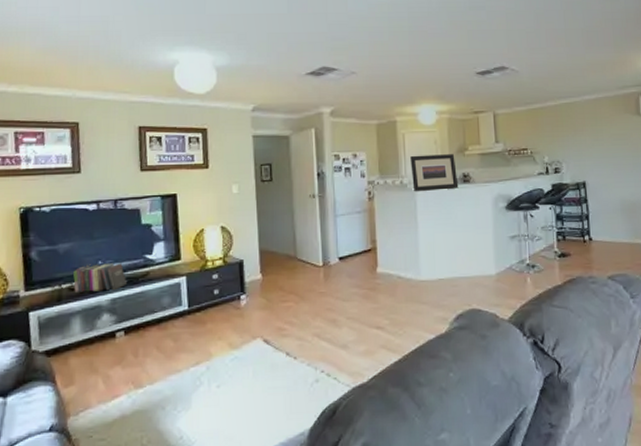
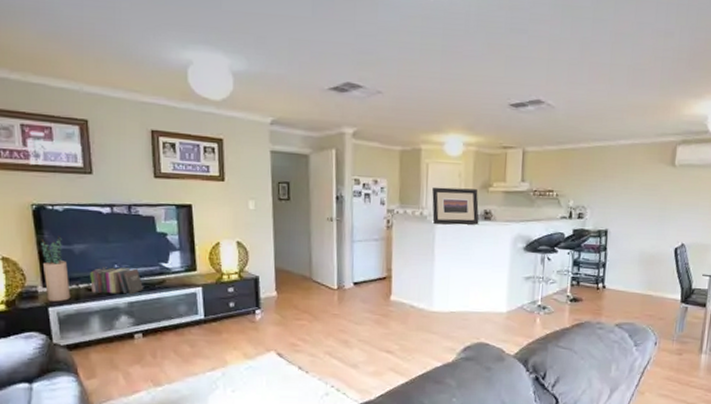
vase: none [26,237,53,307] -> present [41,236,70,303]

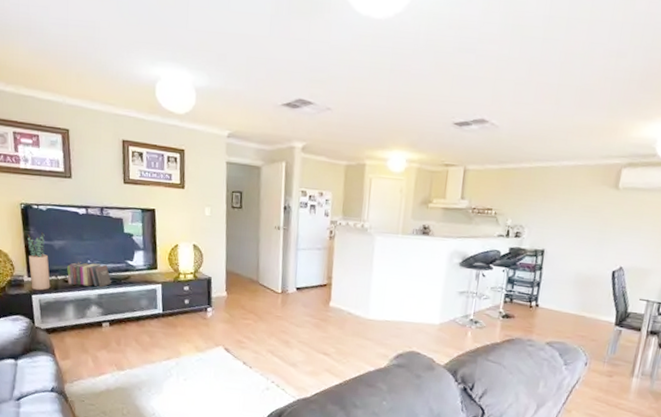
picture frame: present [432,187,479,225] -> none [373,201,418,239]

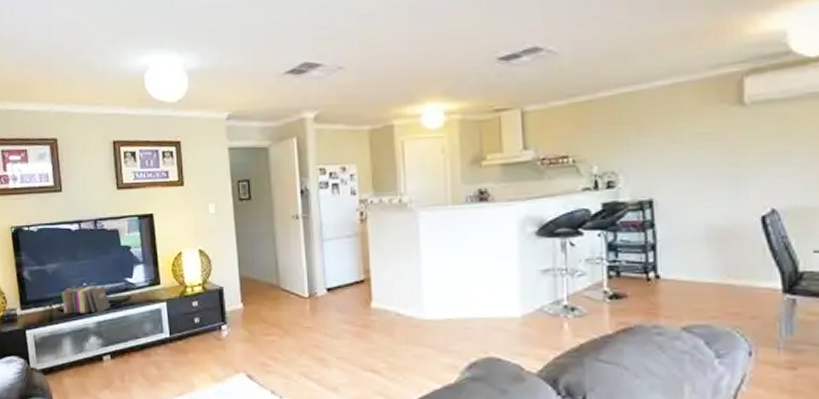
vase: present [27,232,51,291] -> none [19,257,45,325]

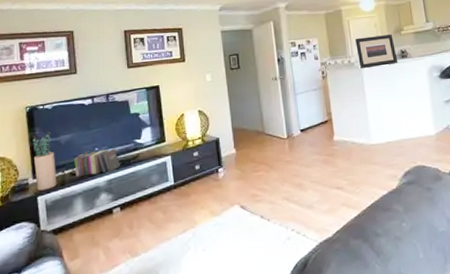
vase: none [19,257,45,325] -> present [32,130,57,192]
picture frame: none [411,165,473,212] -> present [355,34,398,68]

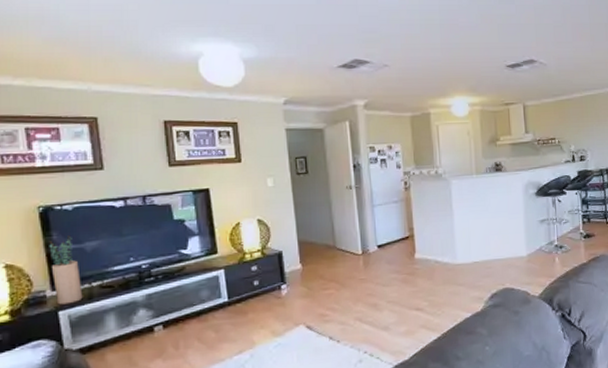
books: present [74,148,121,177] -> none [104,259,163,290]
picture frame: present [355,34,398,68] -> none [444,144,491,180]

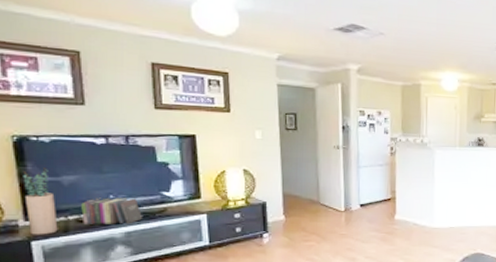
books: none [104,259,163,290] -> present [81,197,143,224]

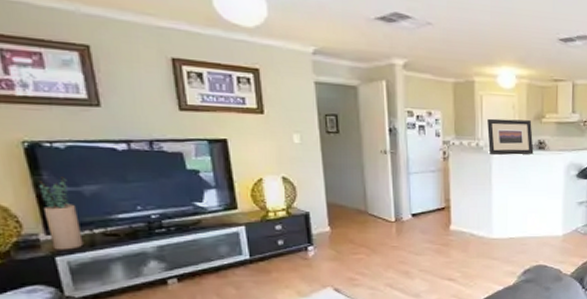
books: present [81,197,143,224] -> none [106,209,176,238]
picture frame: none [431,117,473,151] -> present [487,118,534,155]

